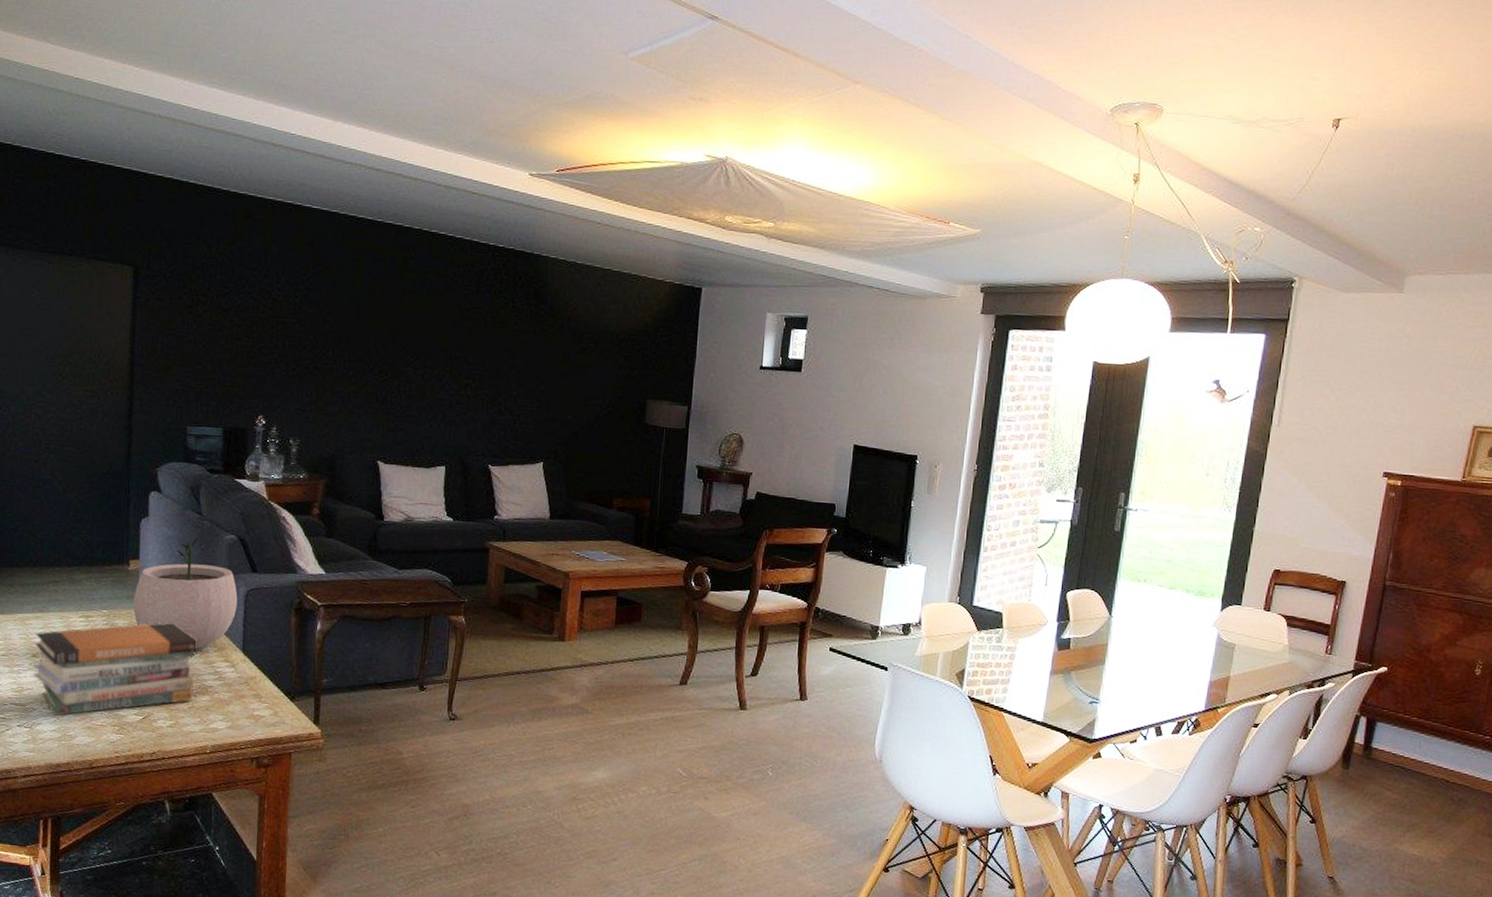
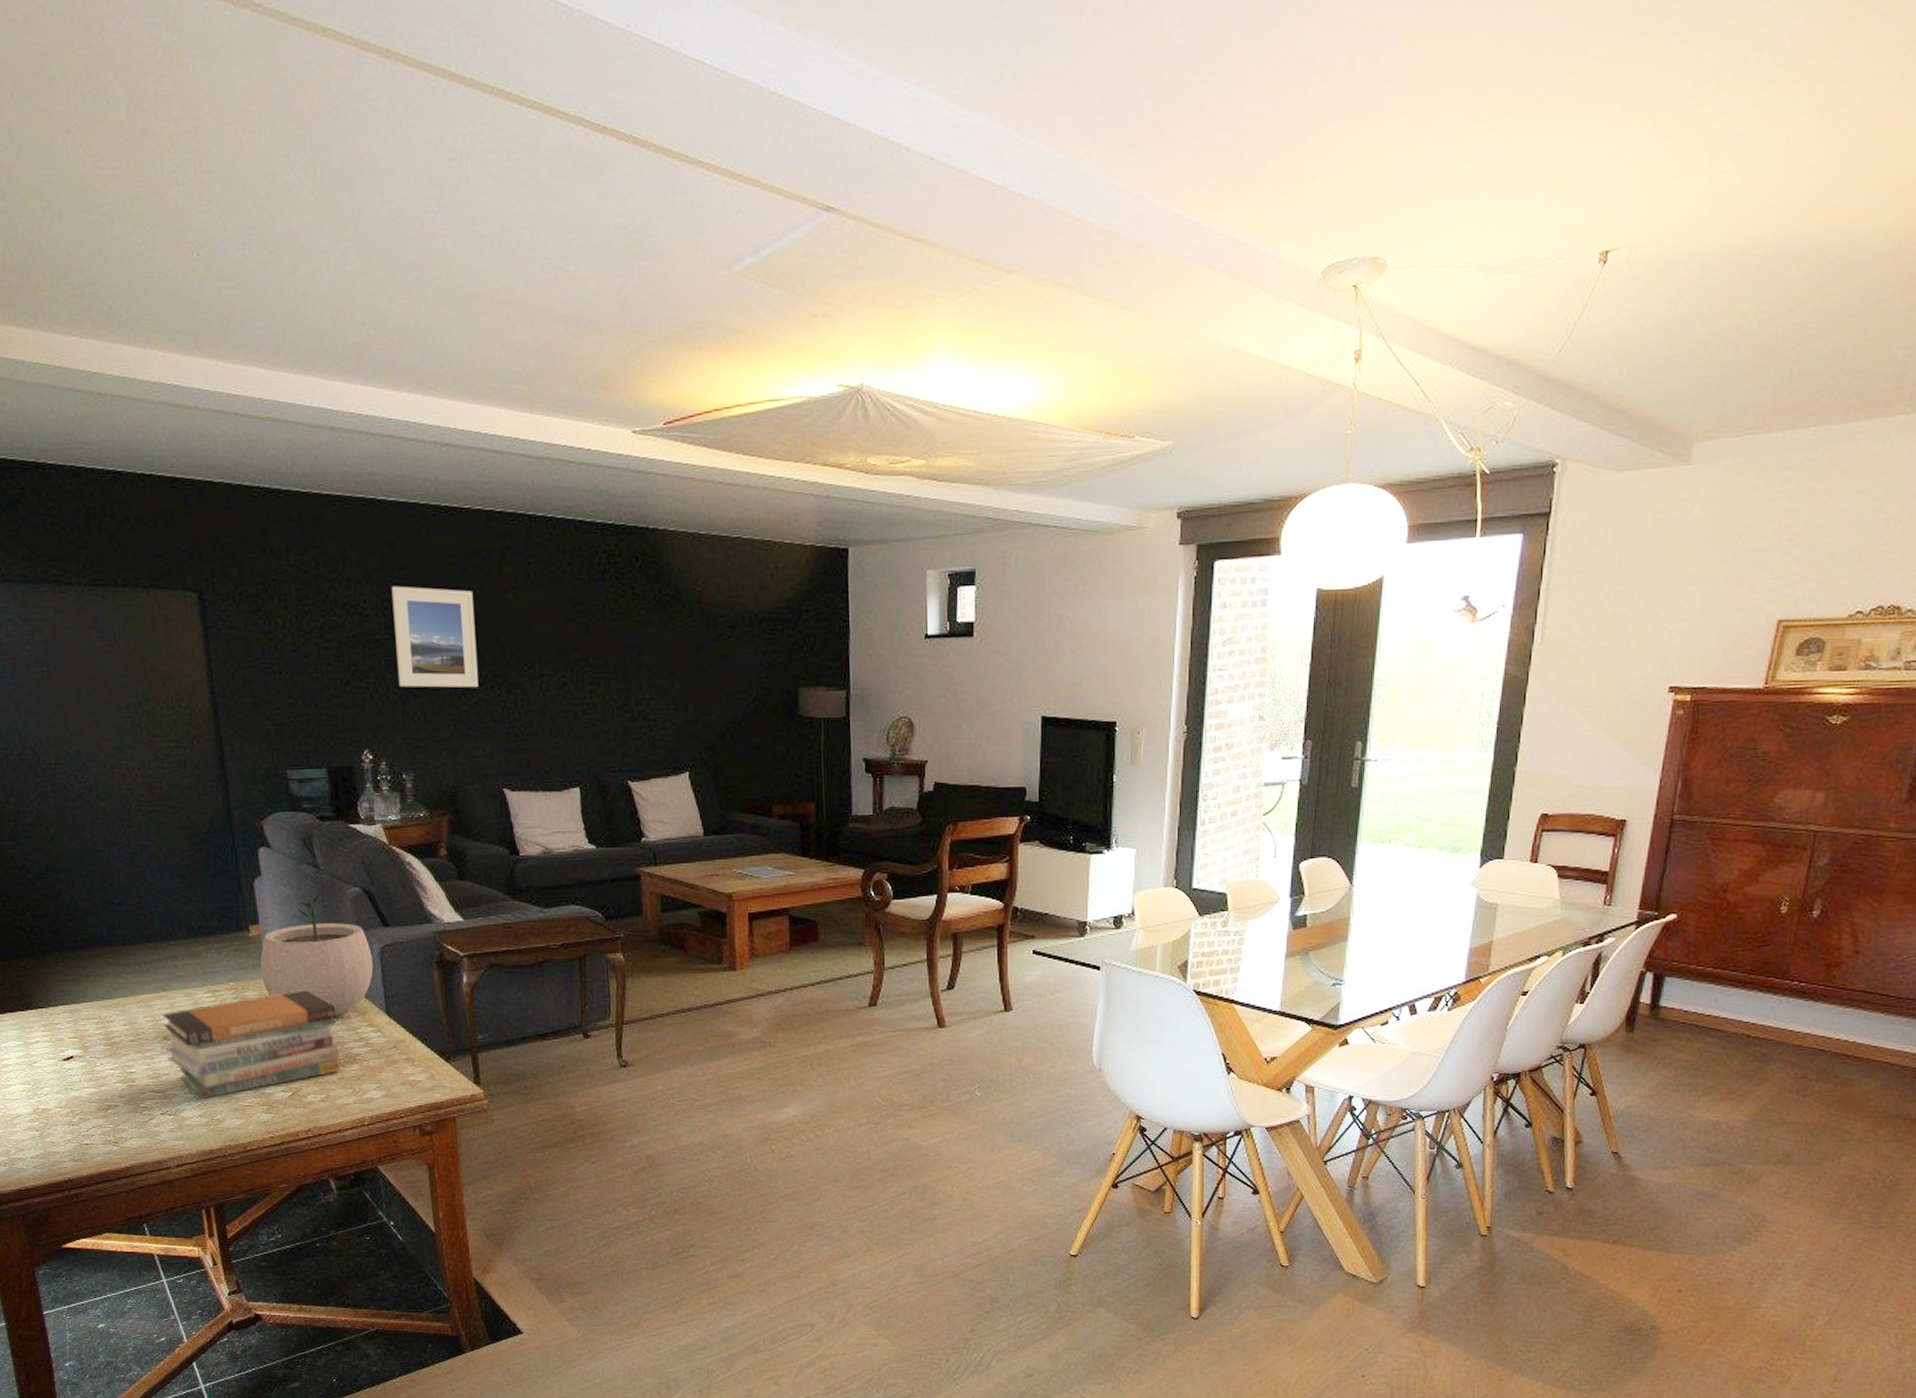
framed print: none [298,279,374,372] -> present [391,586,479,688]

